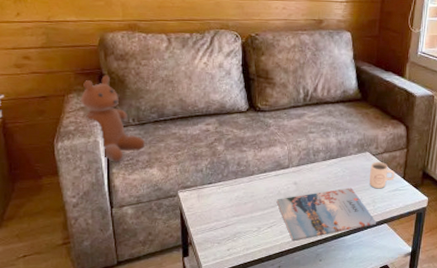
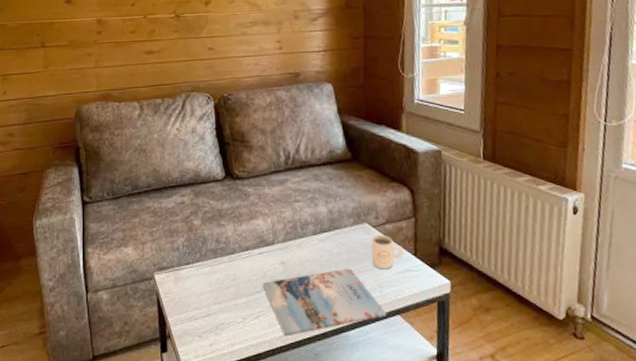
teddy bear: present [81,75,146,162] -> none [58,147,120,241]

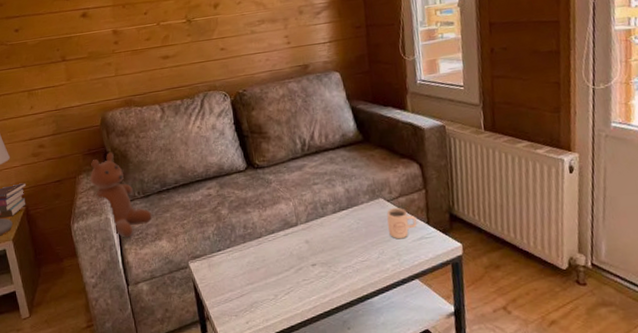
teddy bear: none [58,147,120,241] -> present [90,152,153,238]
magazine: present [262,268,387,335] -> none [289,240,407,307]

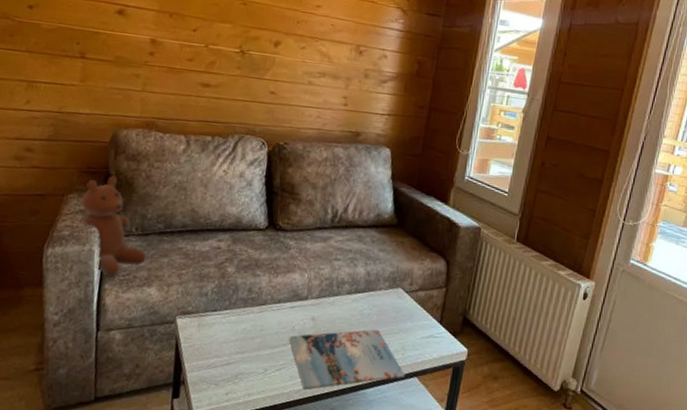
magazine: none [289,240,407,307] -> present [289,329,406,389]
mug: present [386,207,417,240] -> none [399,300,431,334]

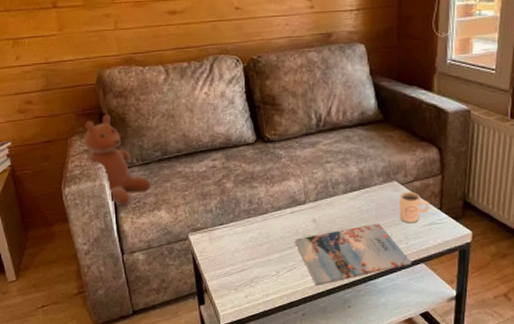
mug: none [399,300,431,334] -> present [398,191,429,223]

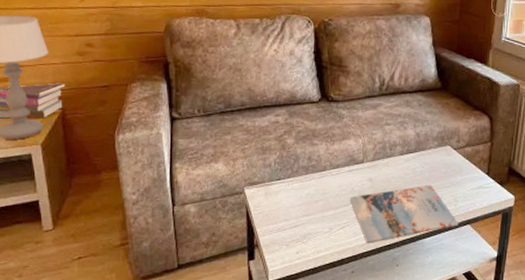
teddy bear: present [83,114,152,206] -> none [144,63,211,156]
mug: present [398,191,429,223] -> none [450,156,478,186]

